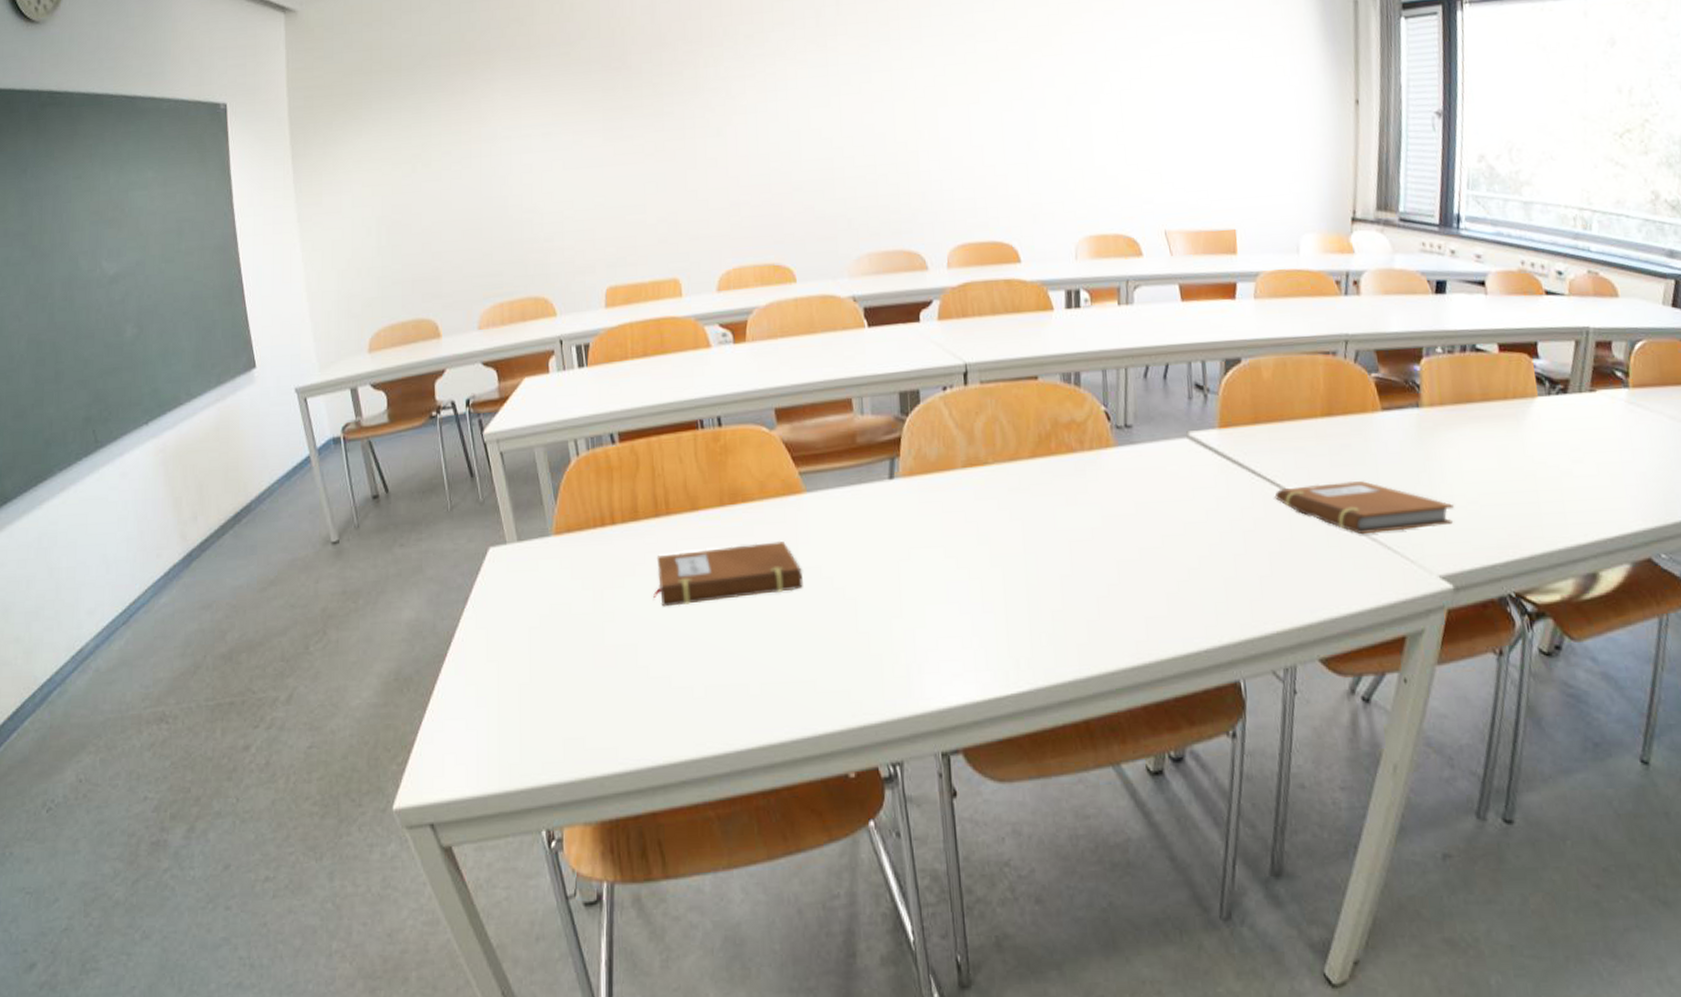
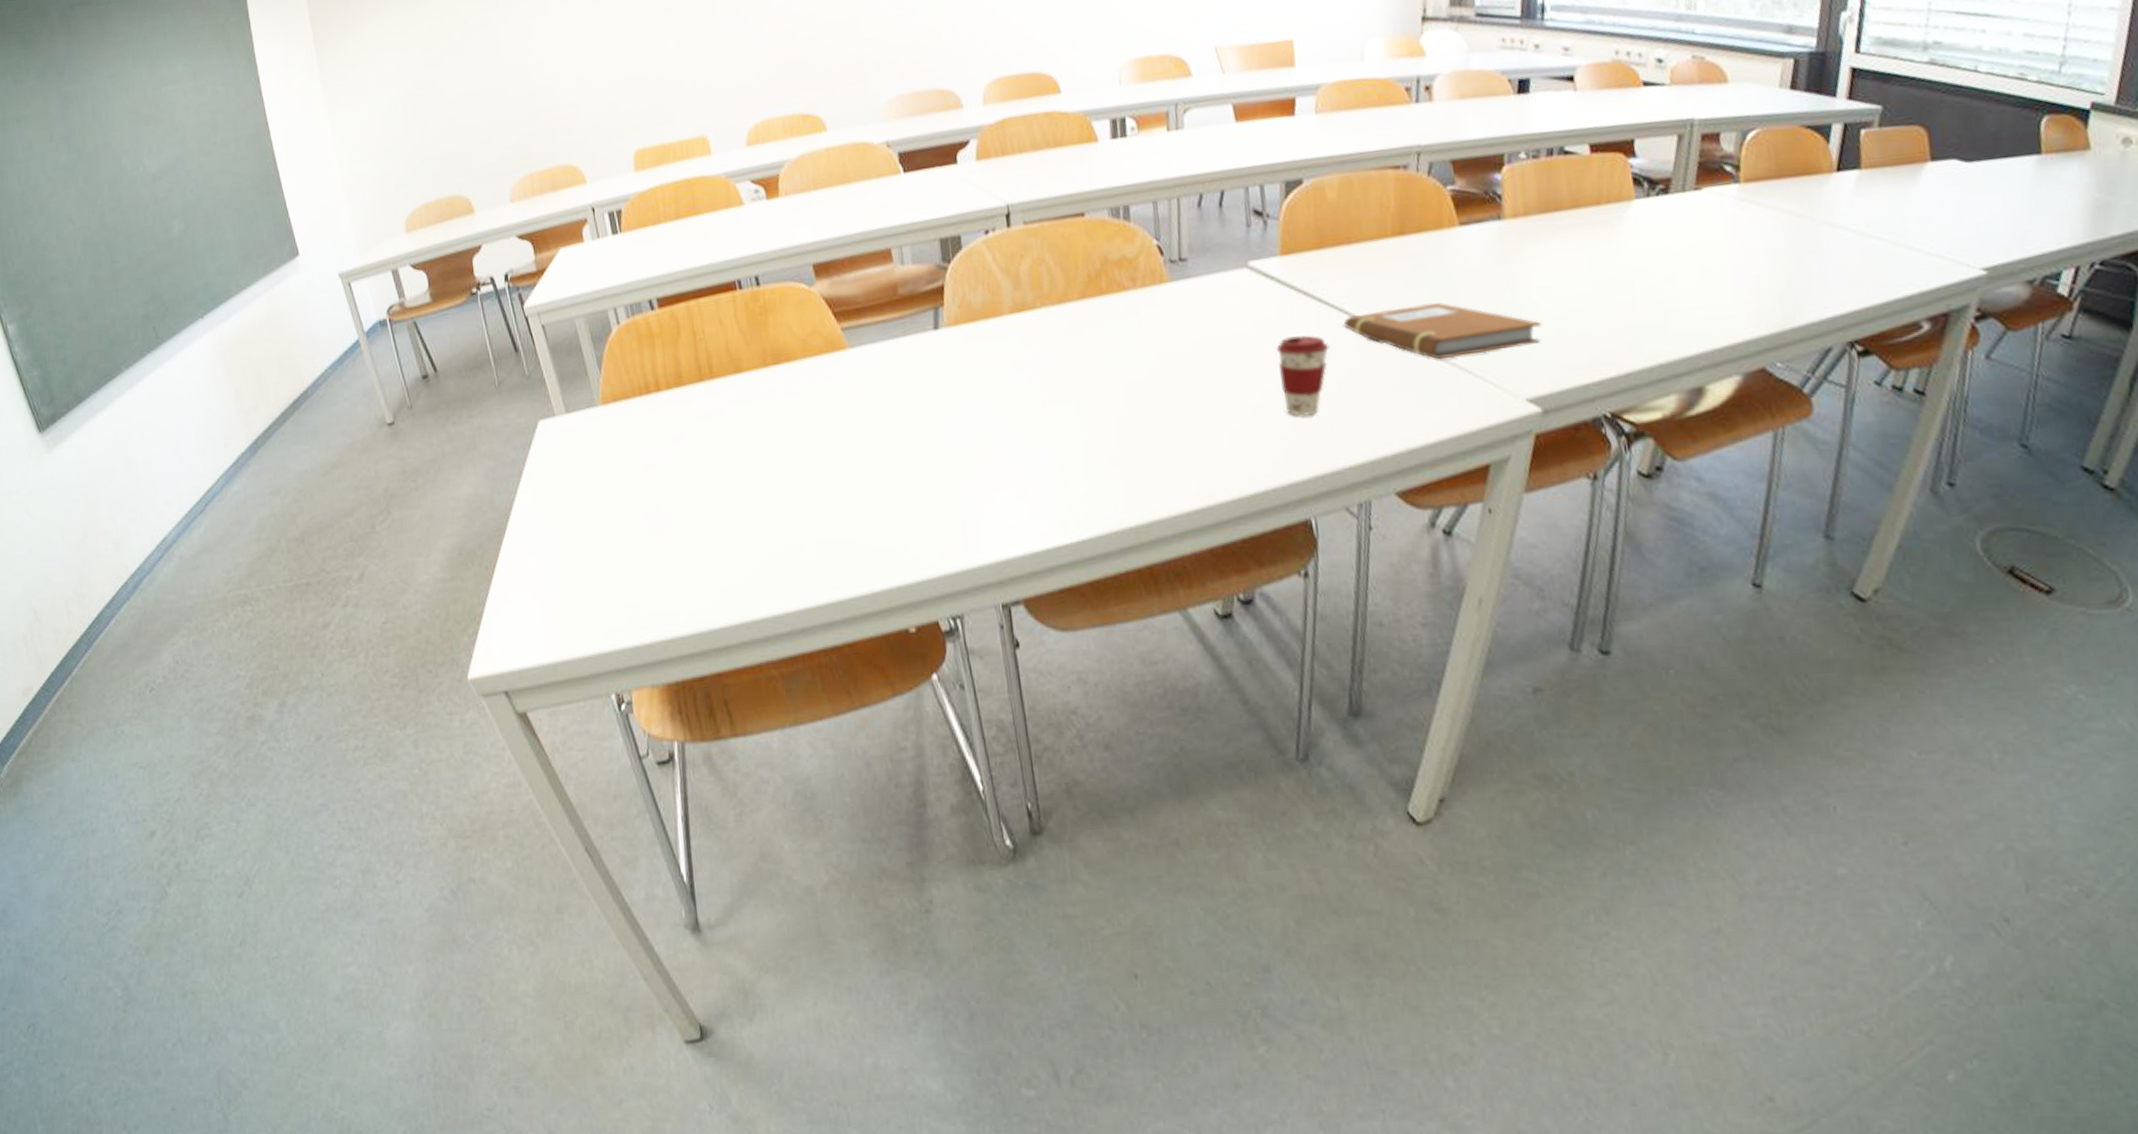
notebook: present [653,540,803,607] -> none [703,398,852,471]
coffee cup: none [1212,504,1262,581] -> present [1276,335,1330,416]

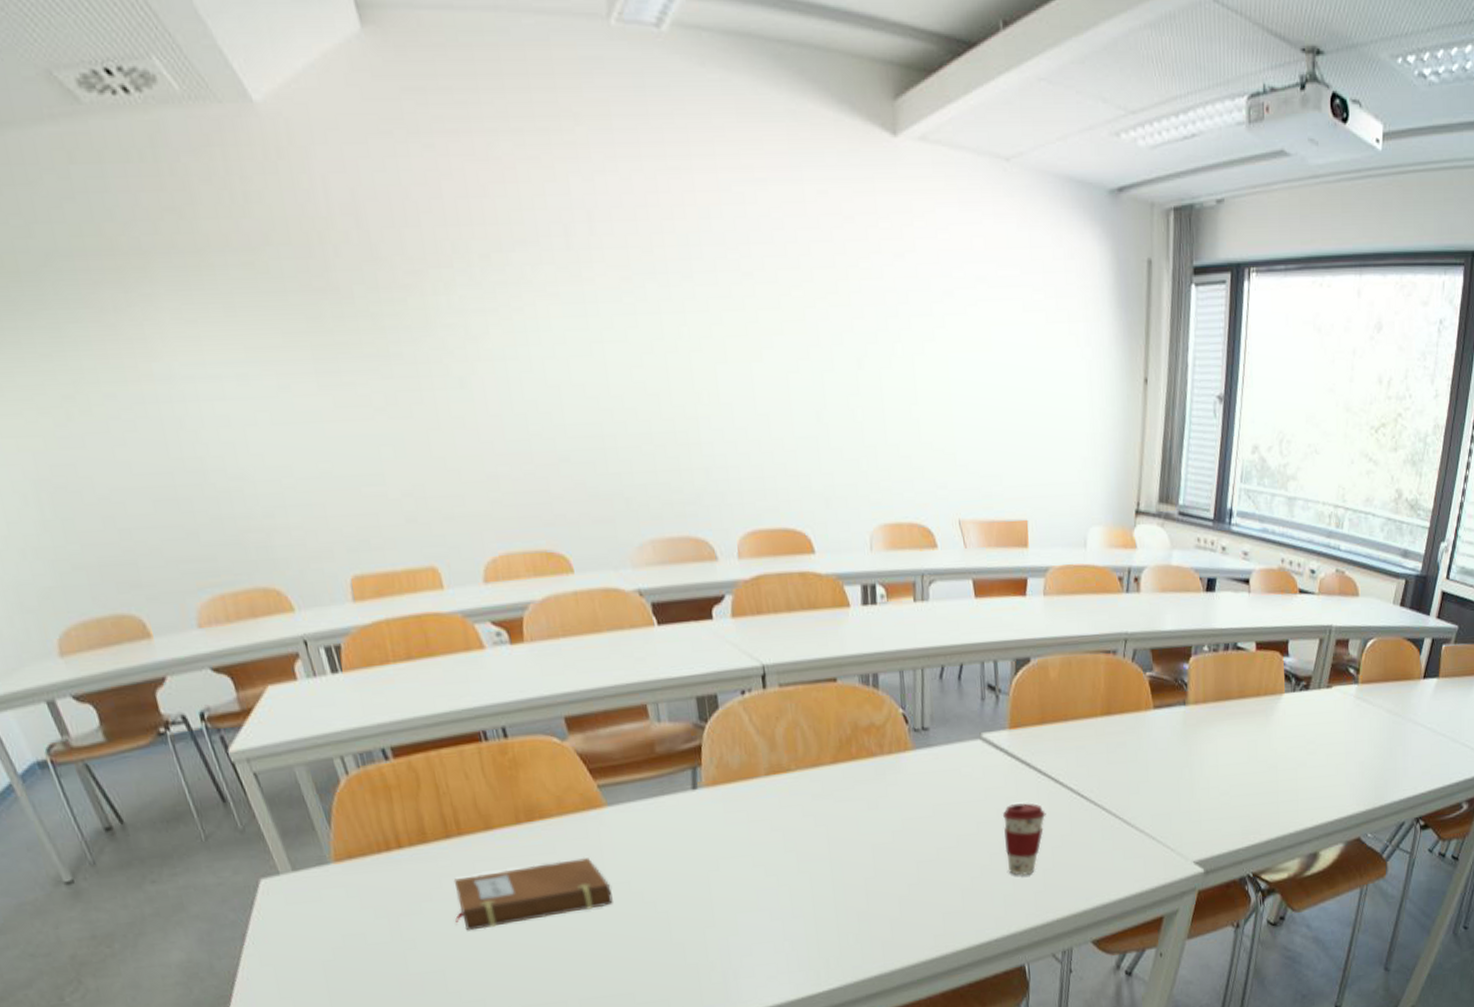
notebook: none [703,398,852,471] -> present [453,857,613,931]
notebook: present [1343,302,1542,359] -> none [1058,777,1209,826]

